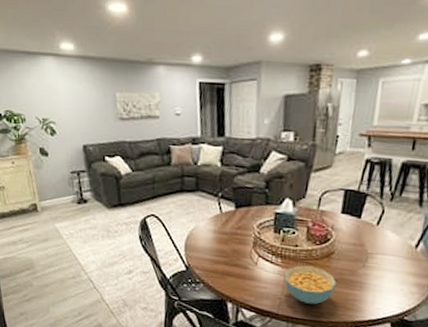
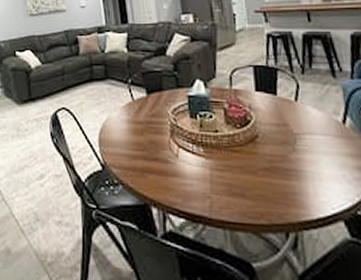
cereal bowl: present [283,265,337,305] -> none [208,154,270,203]

